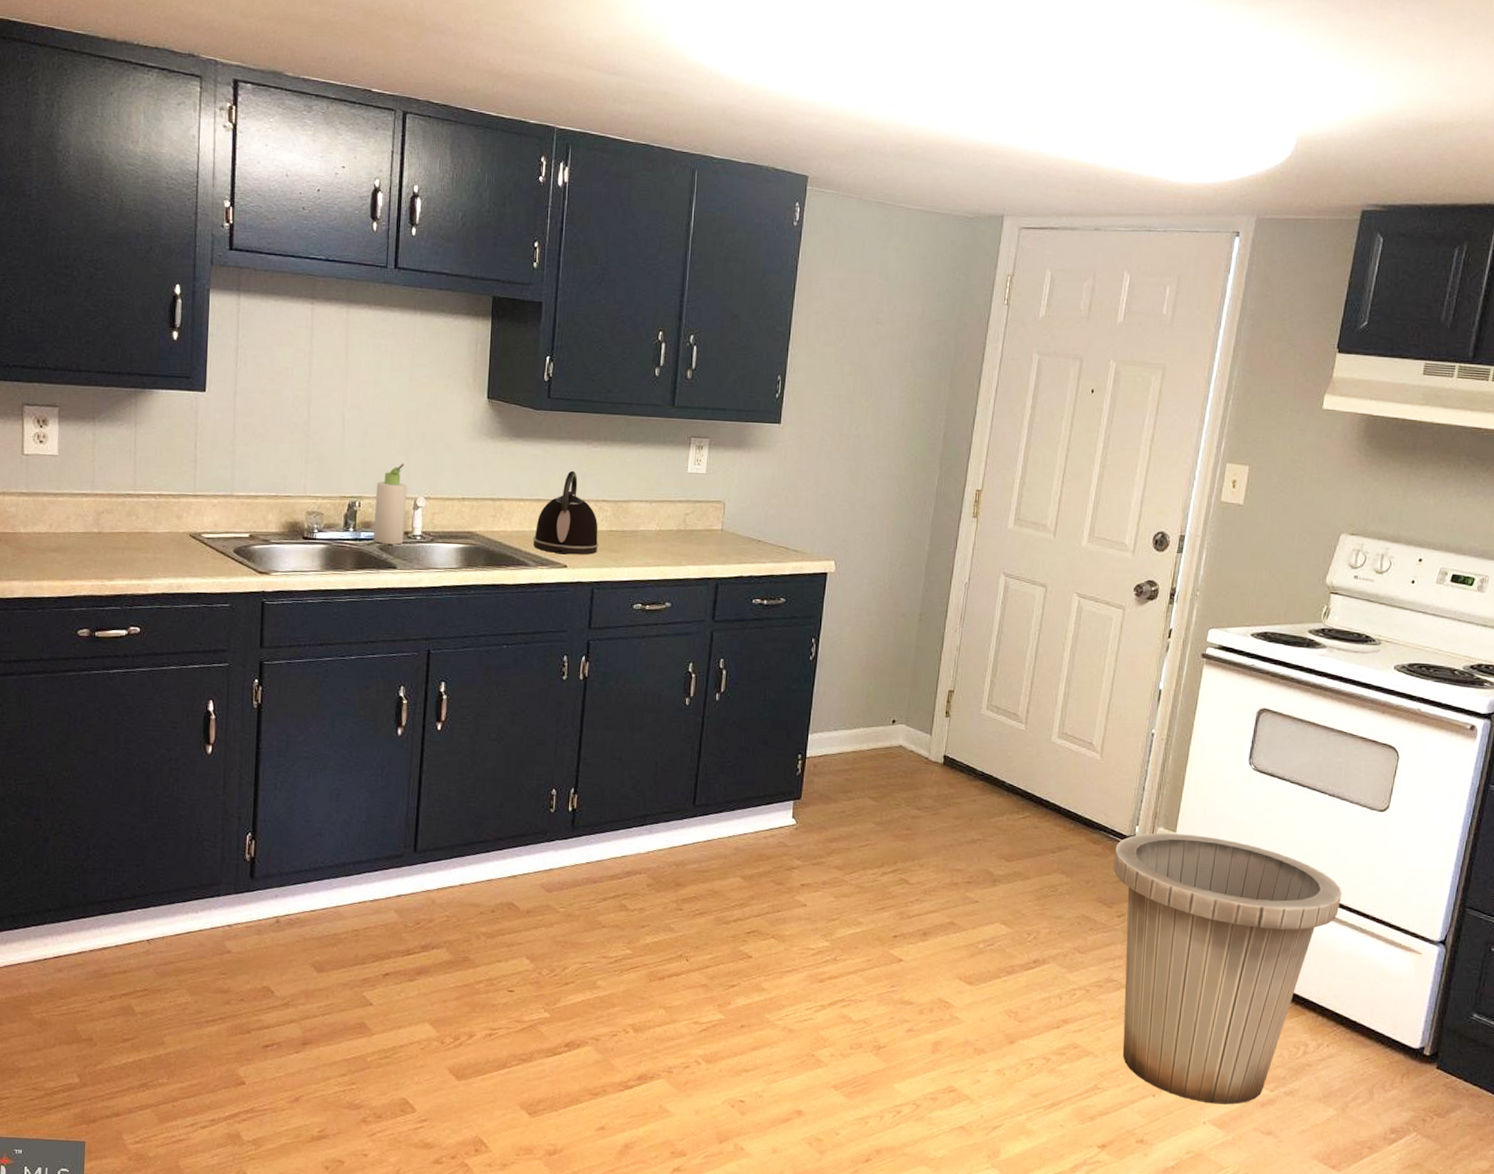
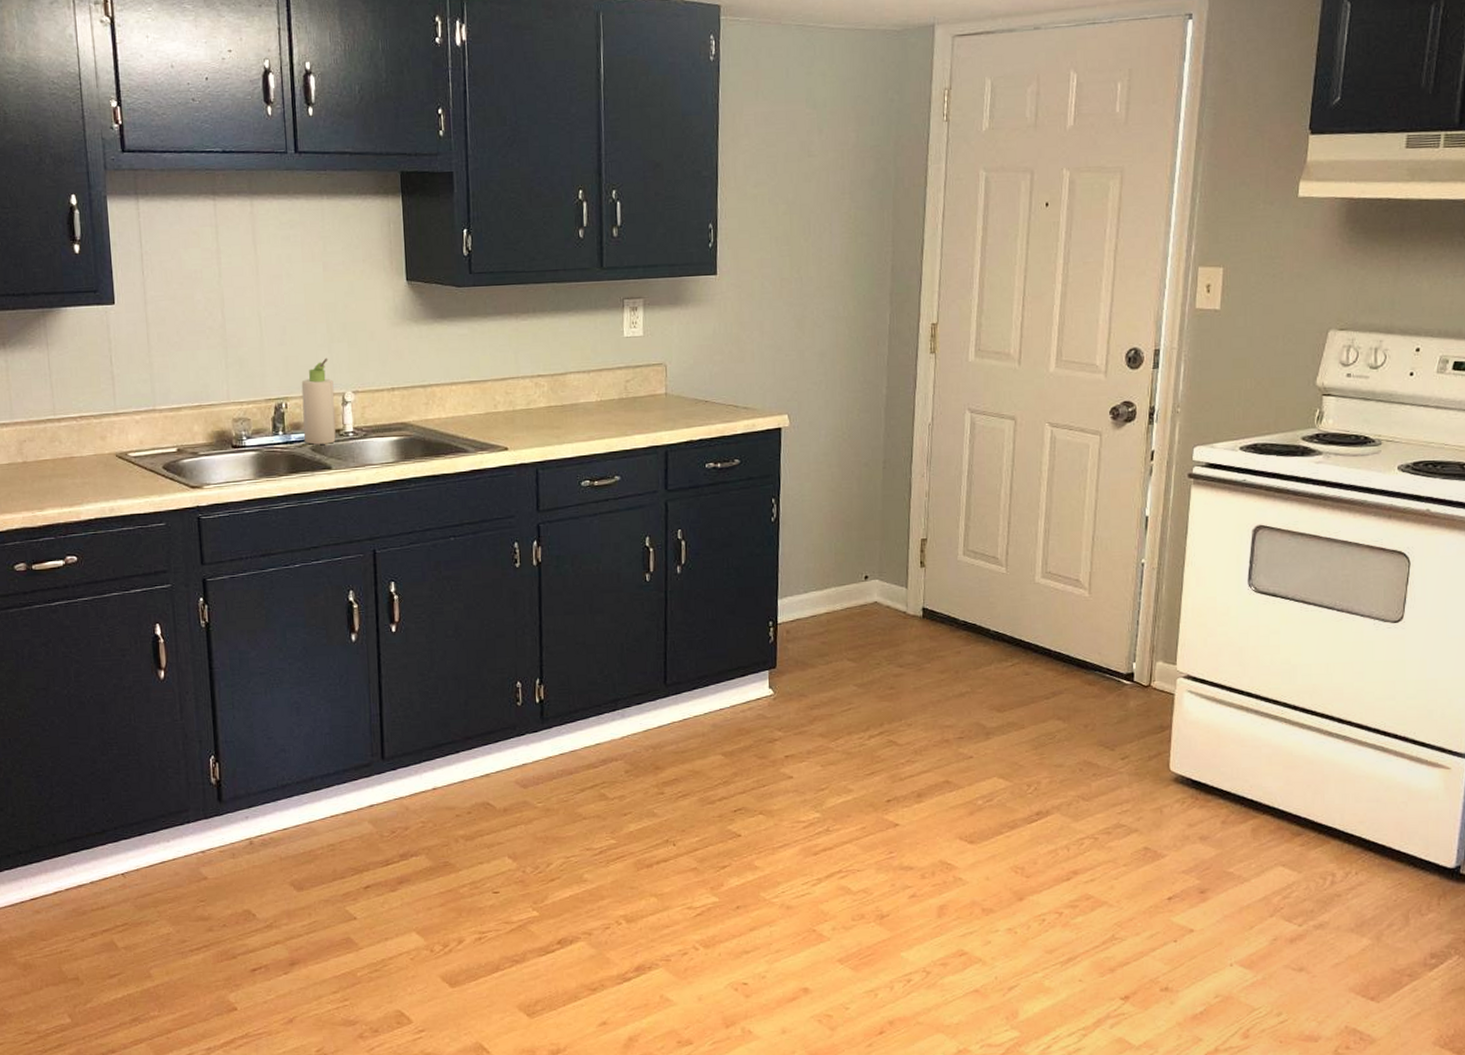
kettle: present [533,470,599,556] -> none [469,347,539,437]
trash can: present [1113,833,1342,1105] -> none [1112,666,1360,944]

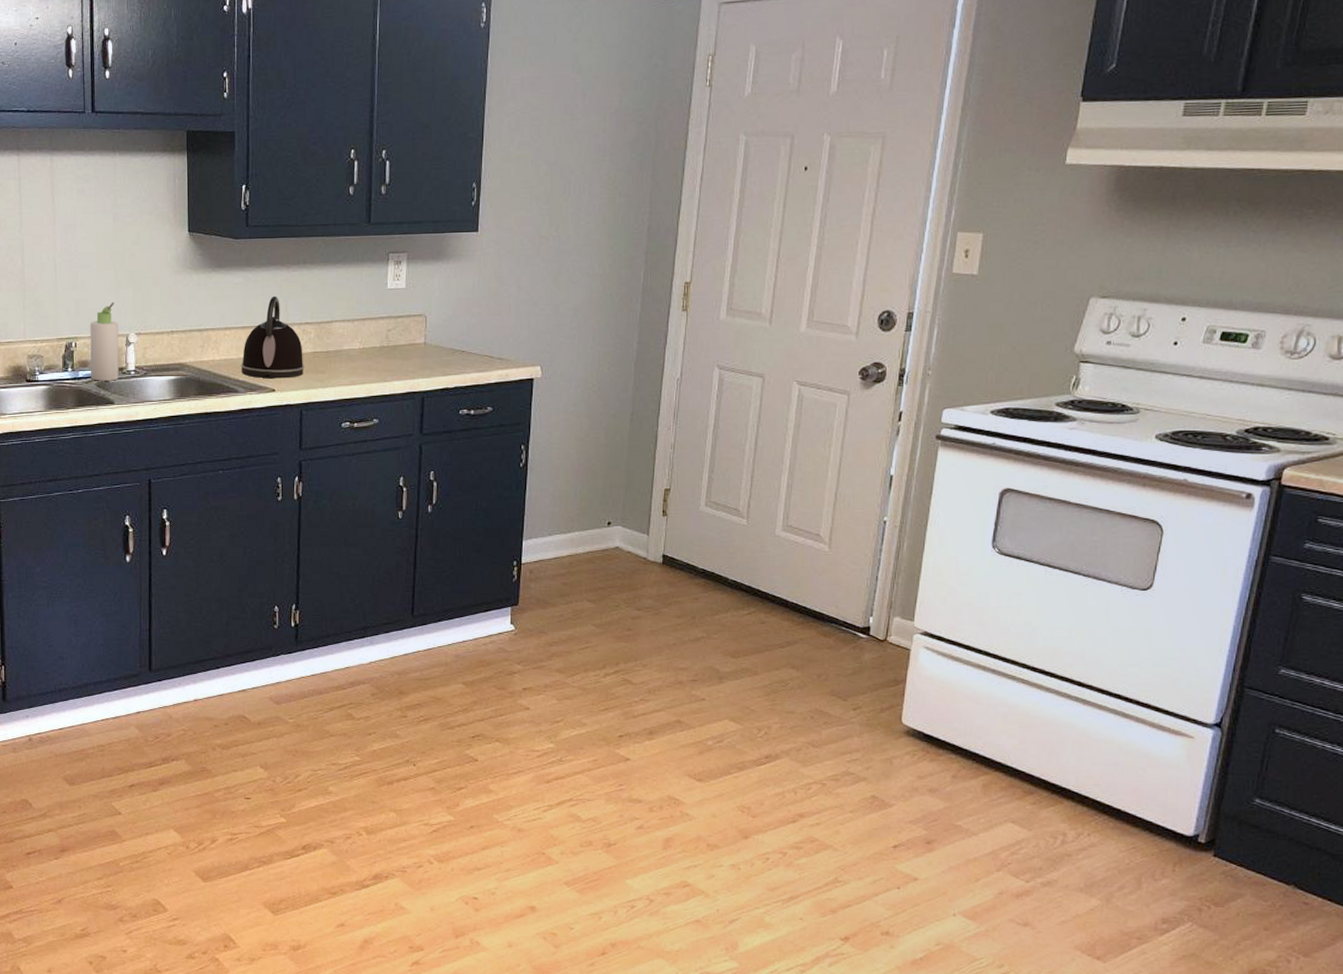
kettle: none [469,347,539,437] -> present [240,296,304,379]

